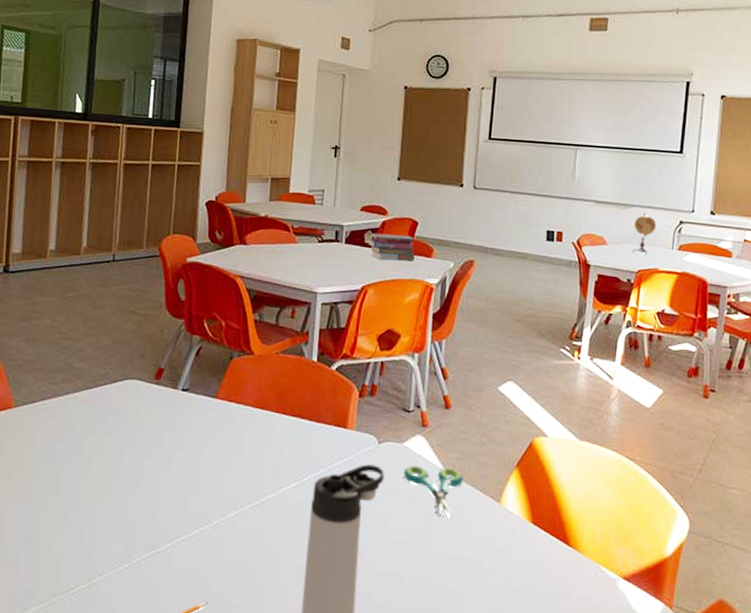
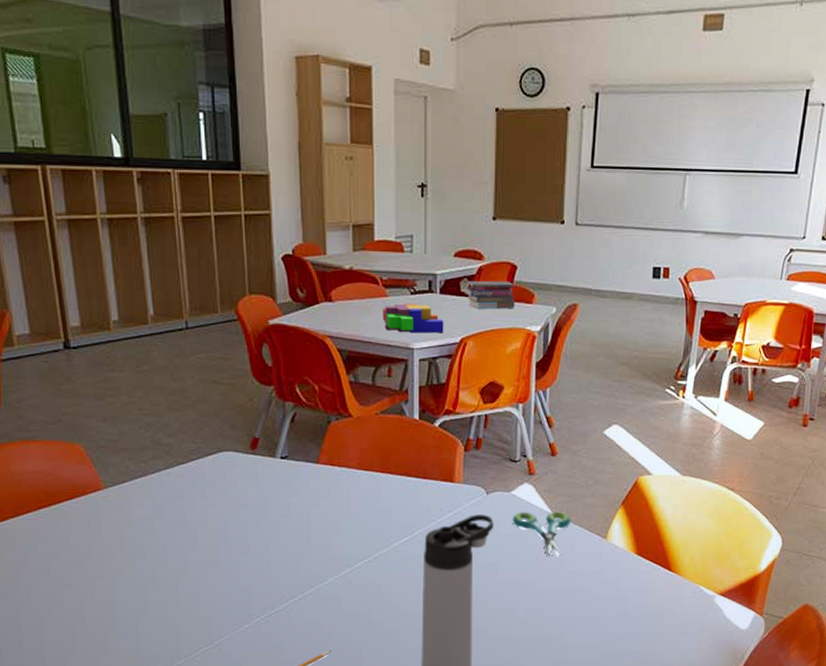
toy blocks: none [290,250,347,280] -> present [382,303,444,334]
globe: present [633,213,656,255] -> none [741,242,766,288]

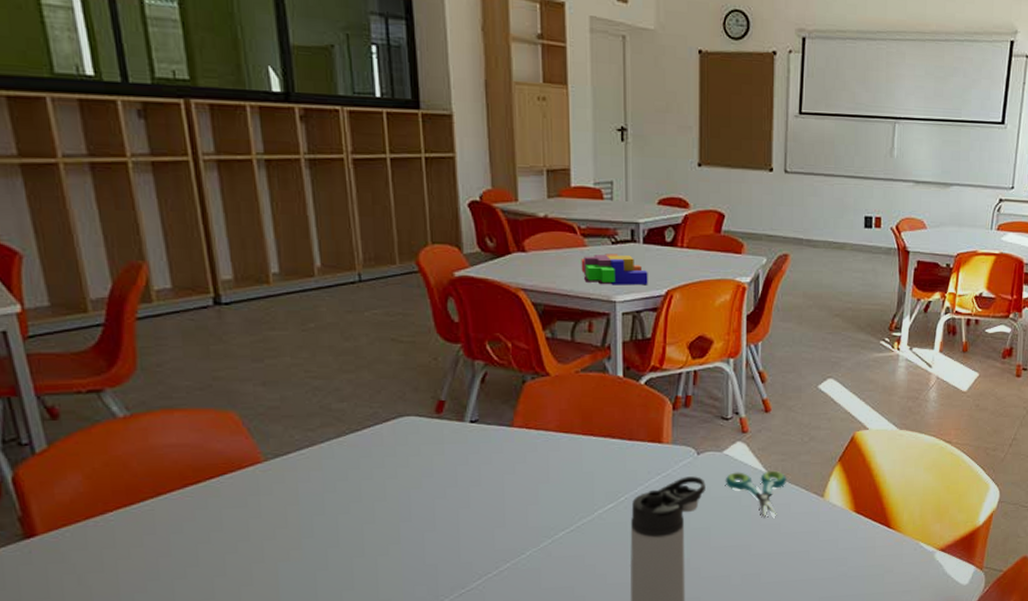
books: present [465,280,515,310] -> none [670,229,723,261]

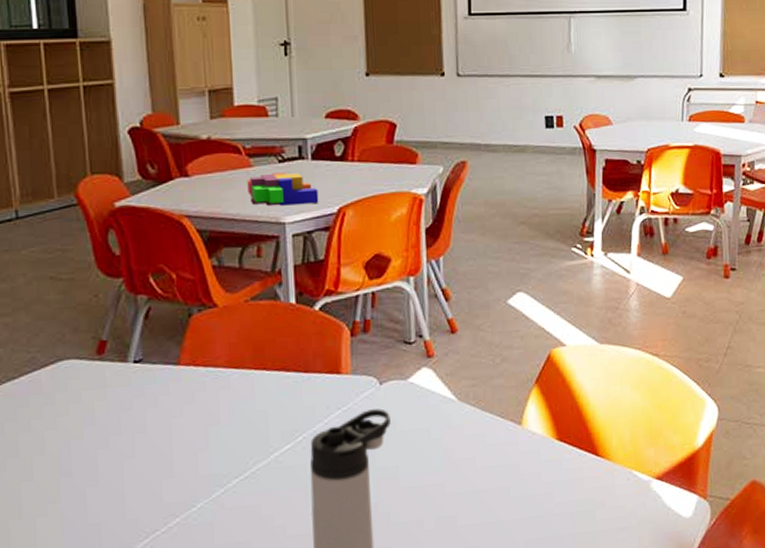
scissors: present [725,470,787,518] -> none [411,397,480,452]

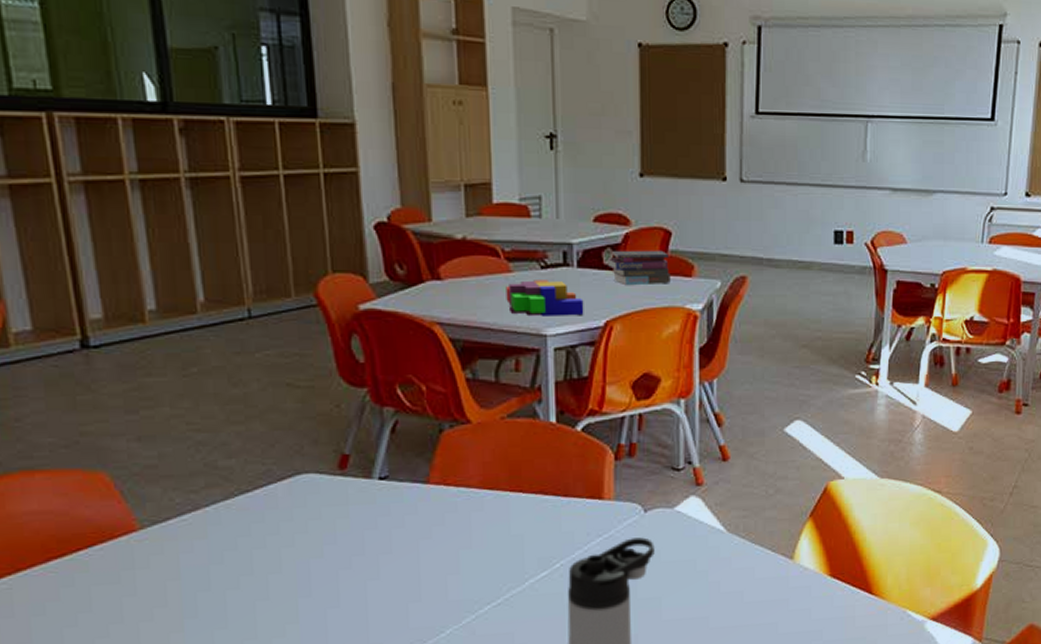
books: none [339,141,397,175] -> present [608,250,671,286]

